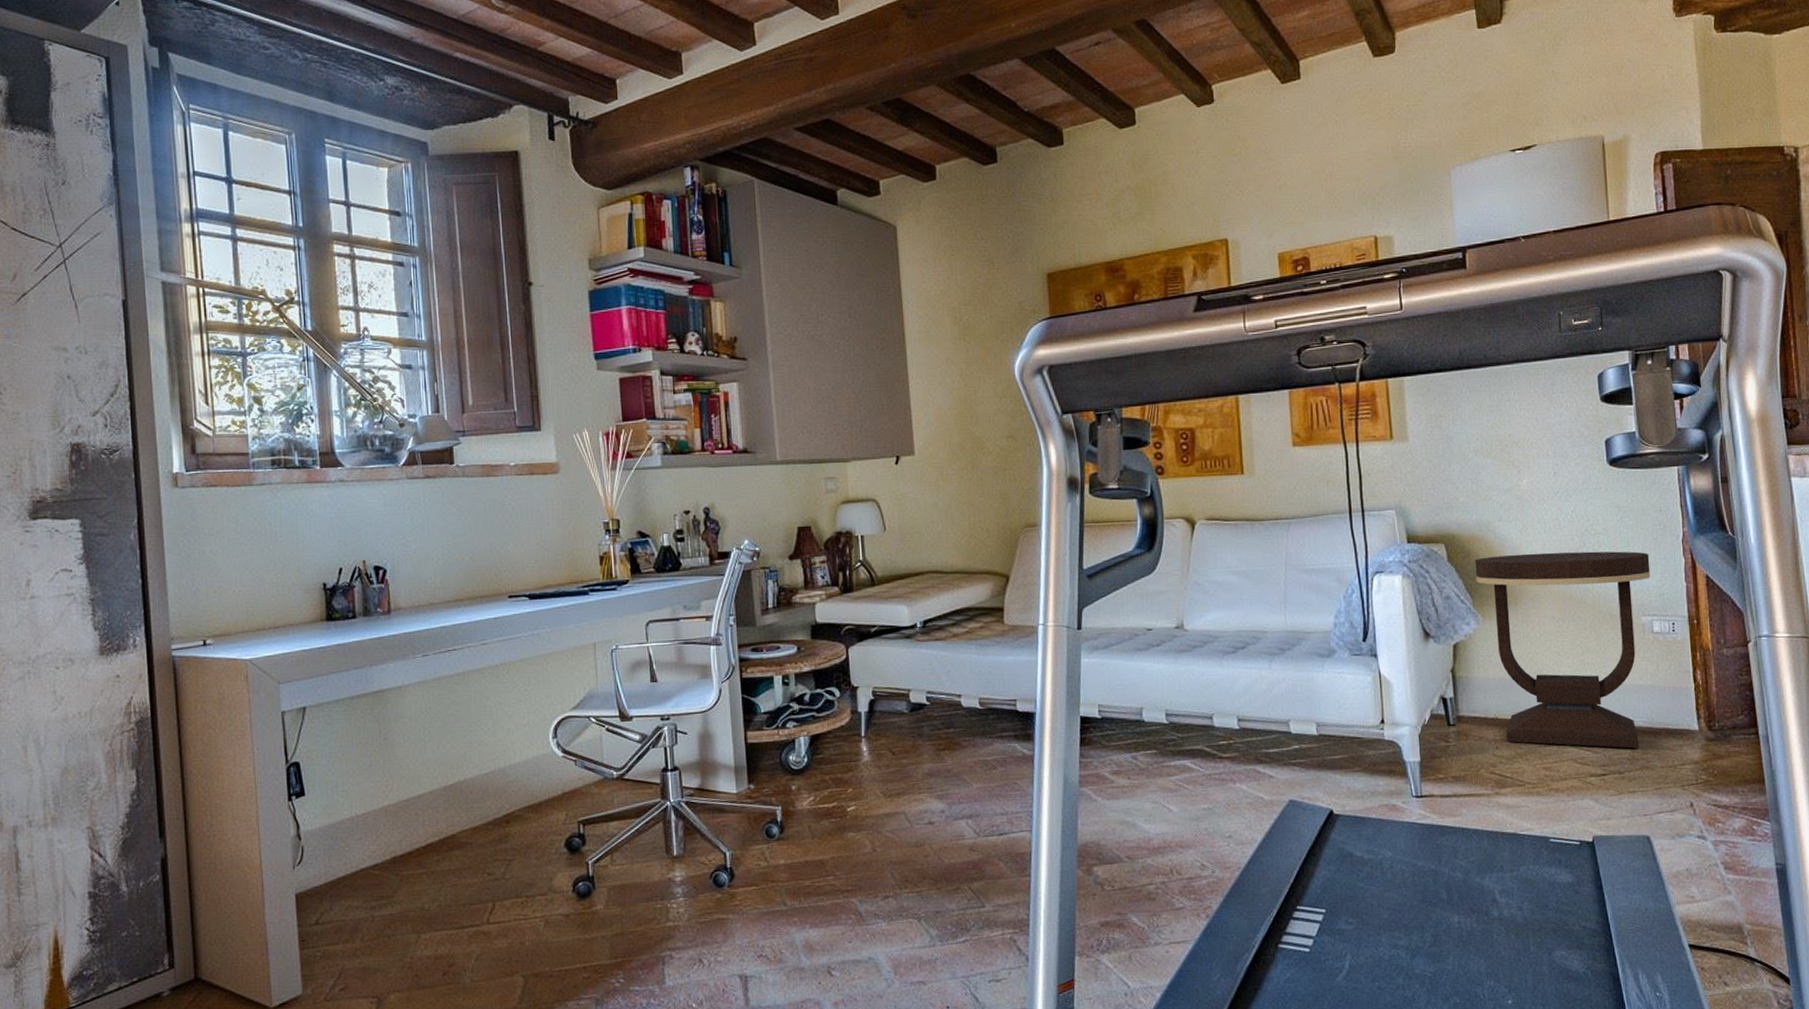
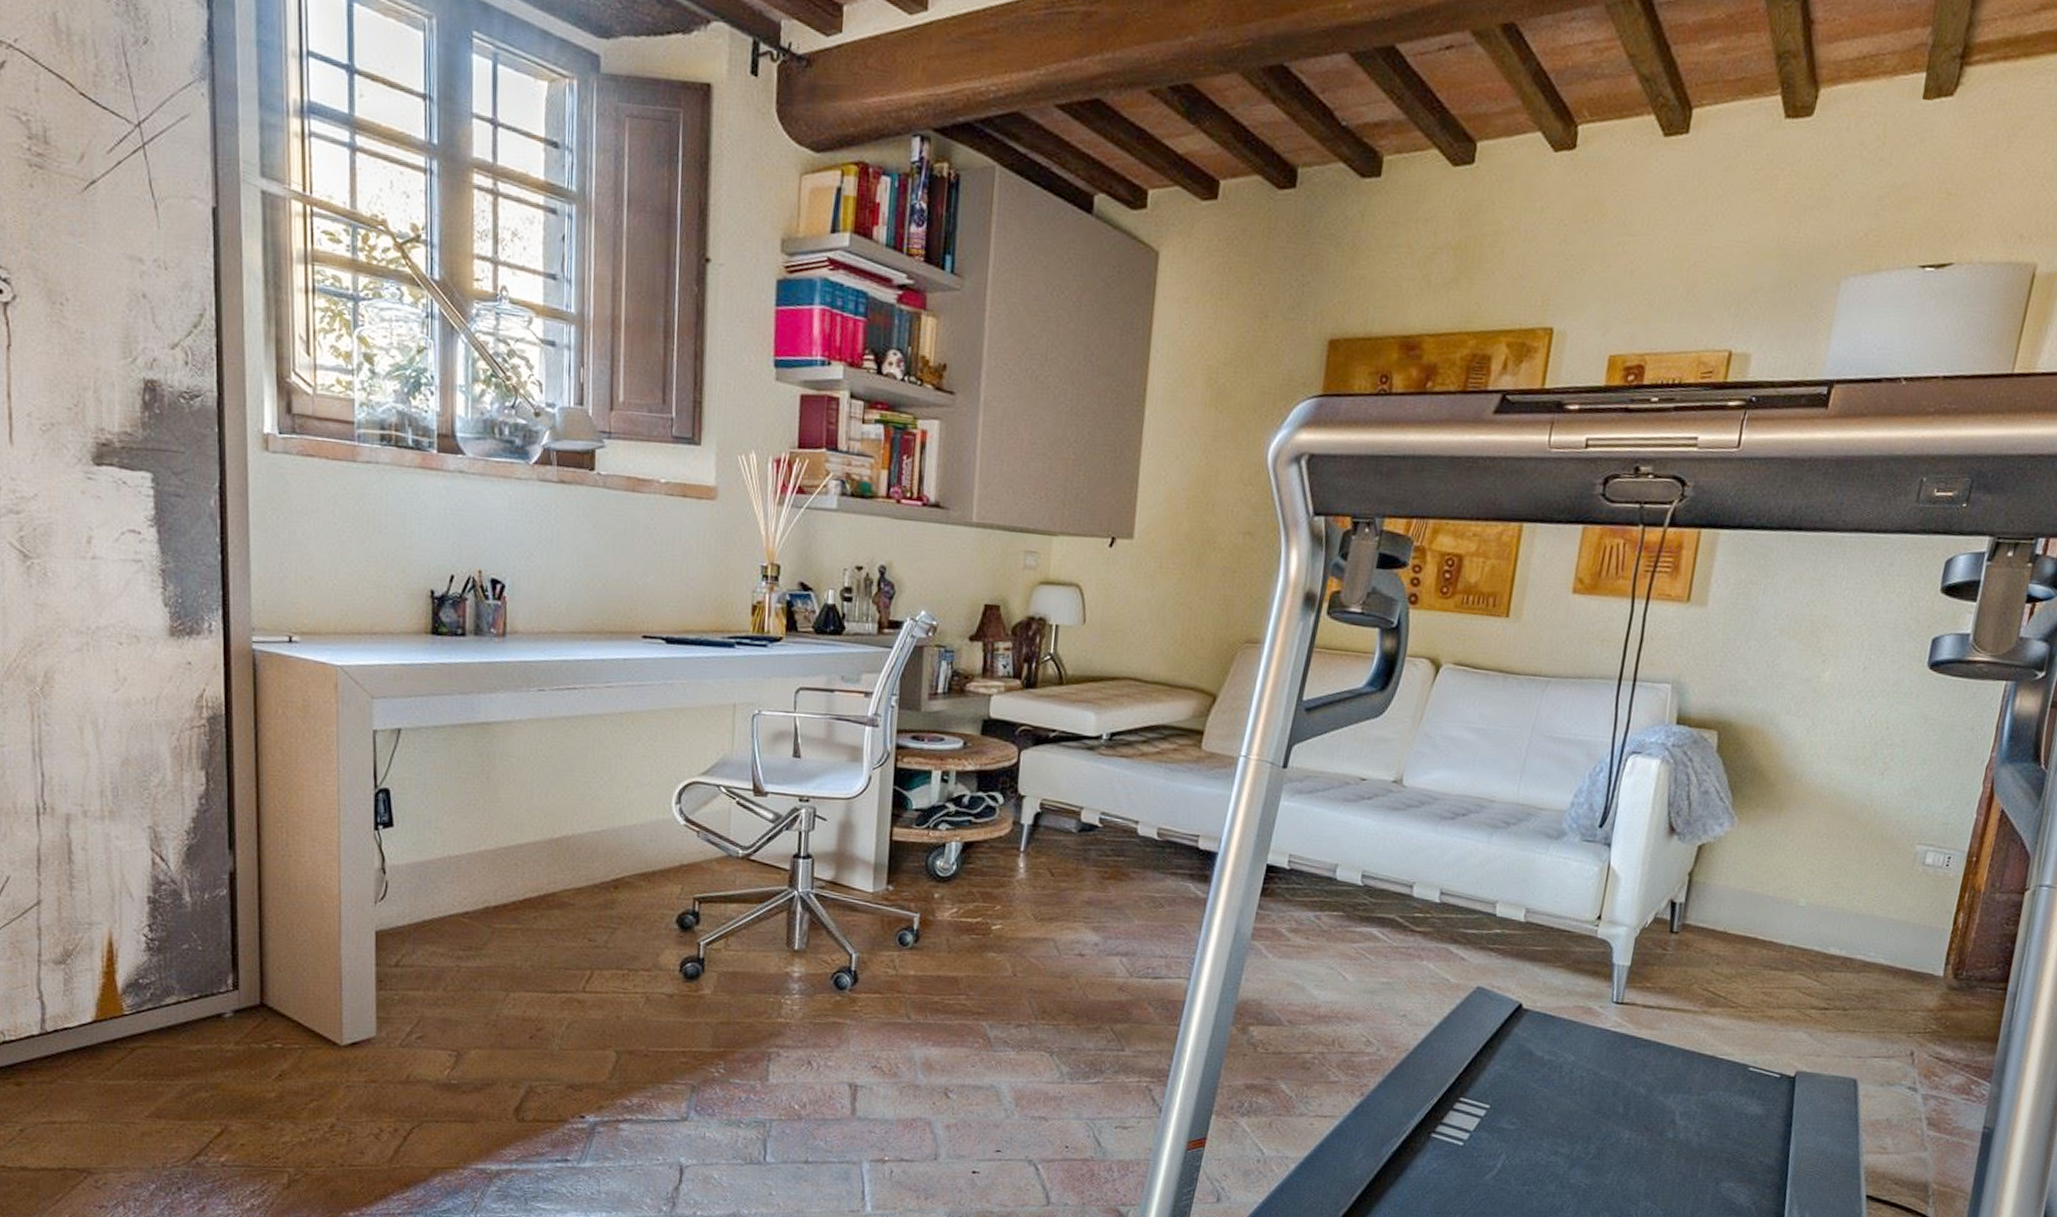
side table: present [1474,551,1651,749] -> none [1730,753,1945,986]

